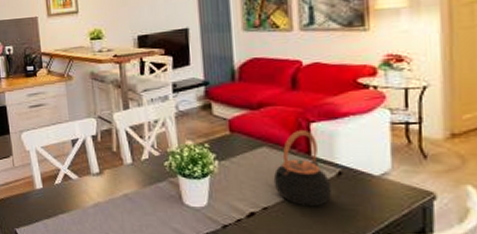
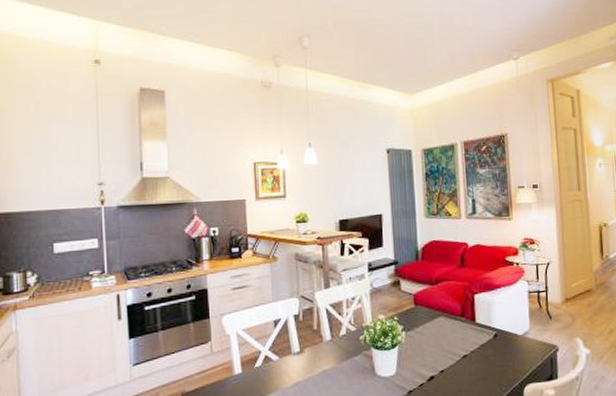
teapot: present [273,129,333,207] -> none [448,300,491,367]

